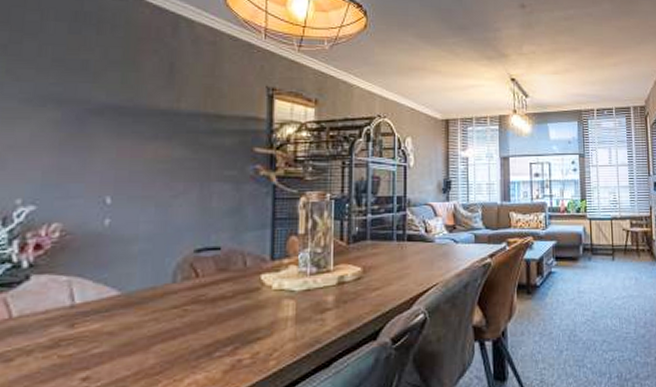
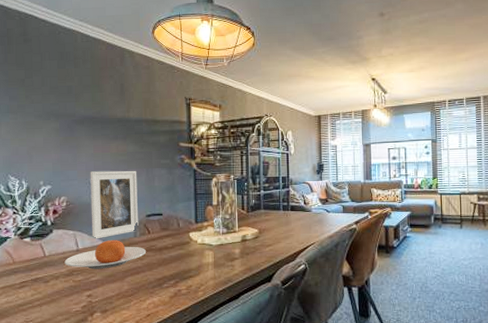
plate: none [46,288,191,336] -> present [64,240,147,269]
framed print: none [99,184,185,288] -> present [90,170,139,239]

